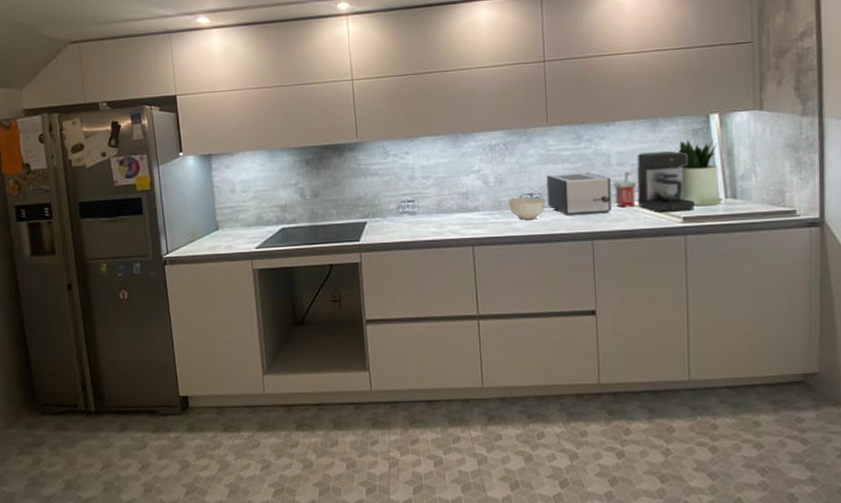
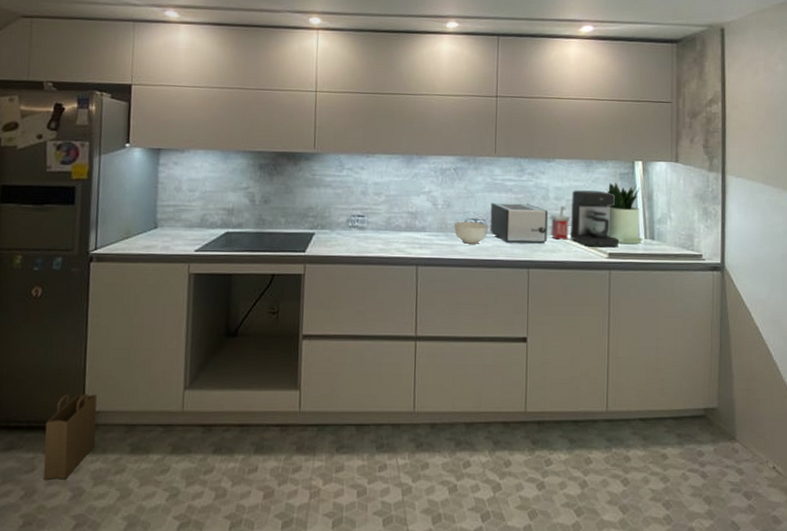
shopping bag: none [149,381,194,456] -> present [43,393,97,481]

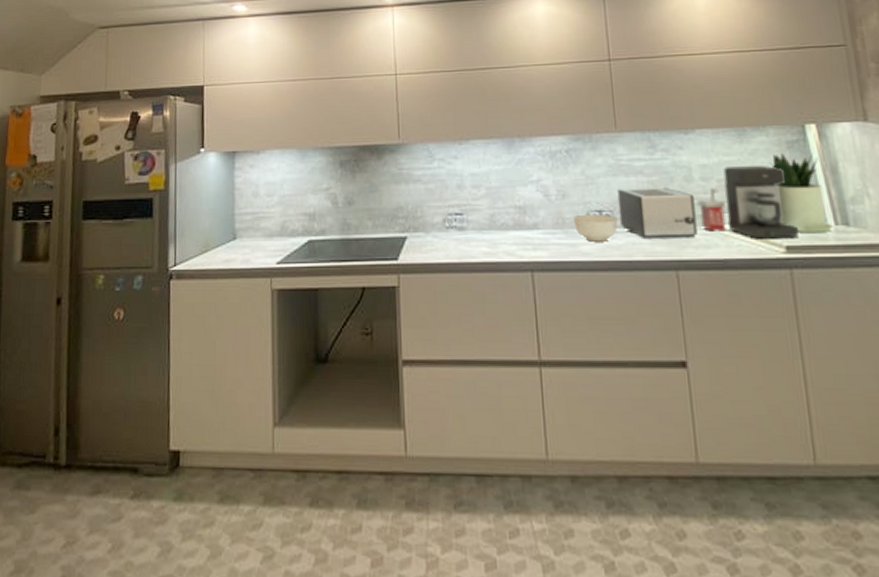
shopping bag: present [43,393,97,481] -> none [130,429,183,533]

